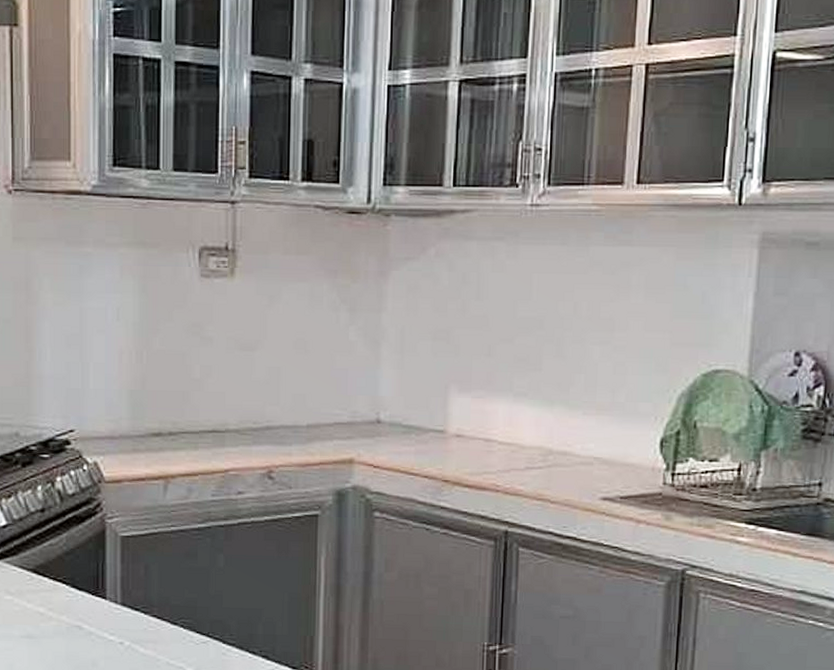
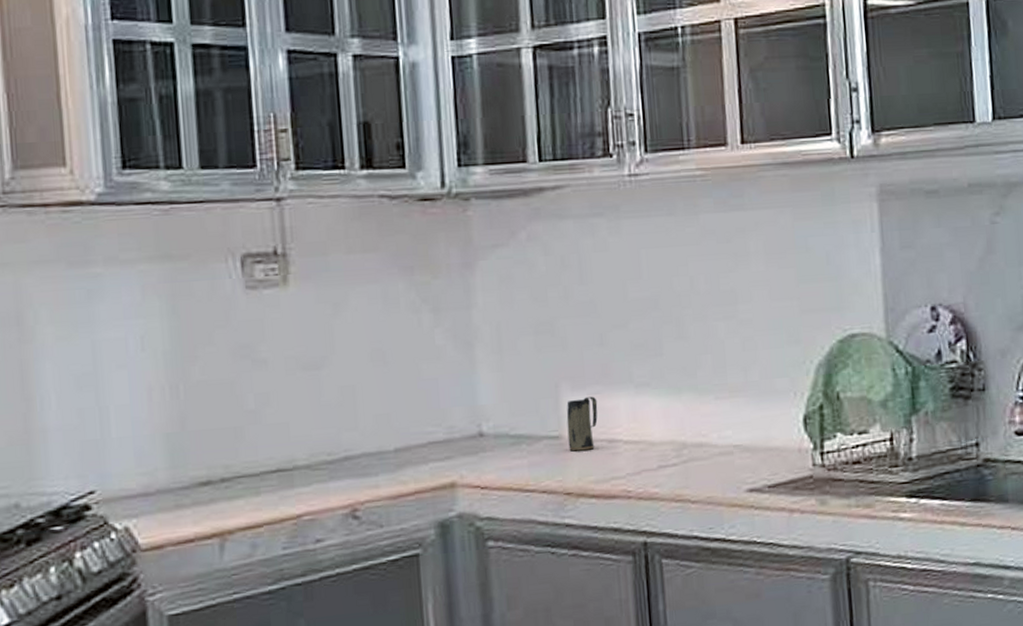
mug: none [451,399,480,446] -> present [566,396,598,452]

